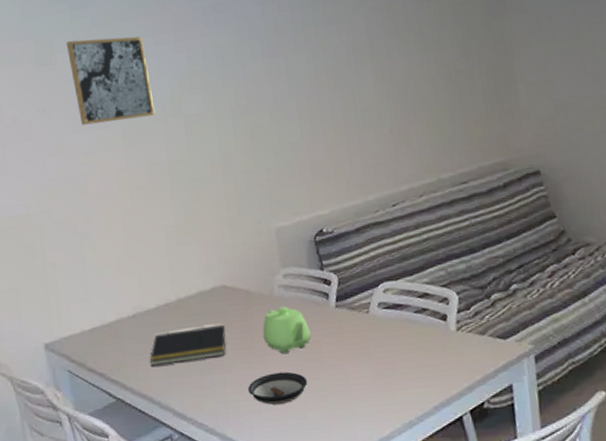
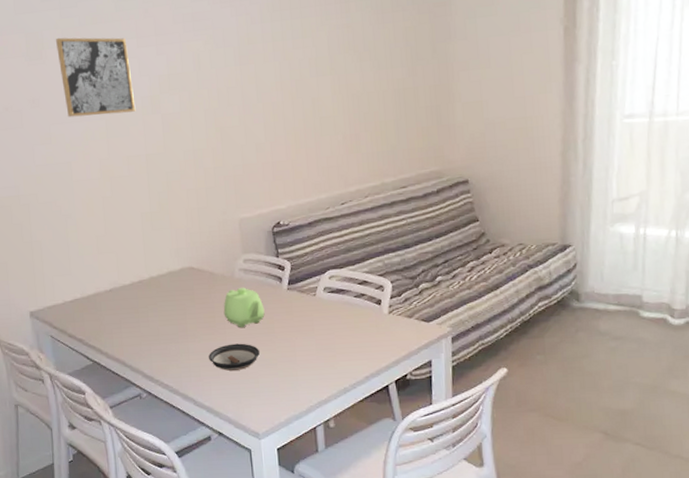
notepad: present [149,325,227,367] -> none [123,301,192,335]

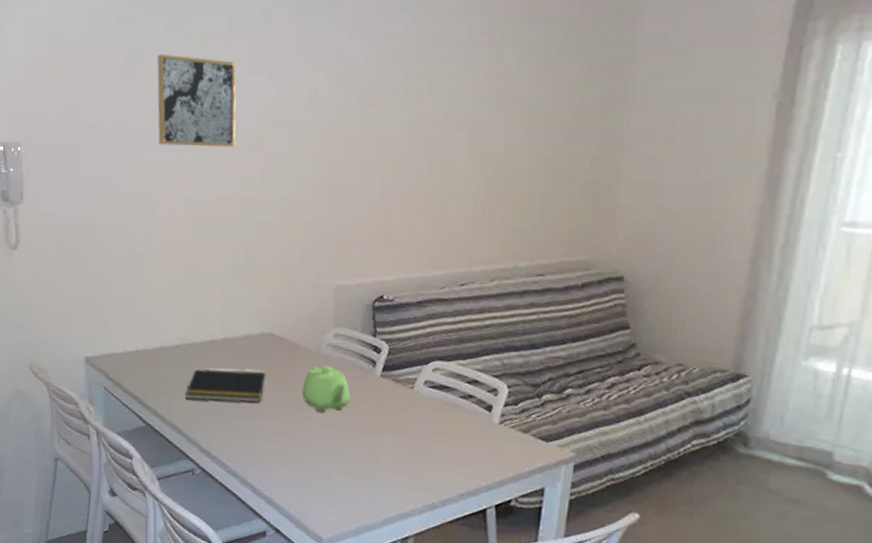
notepad: none [123,301,192,335] -> present [185,368,266,403]
saucer: present [209,343,261,371] -> none [277,429,338,462]

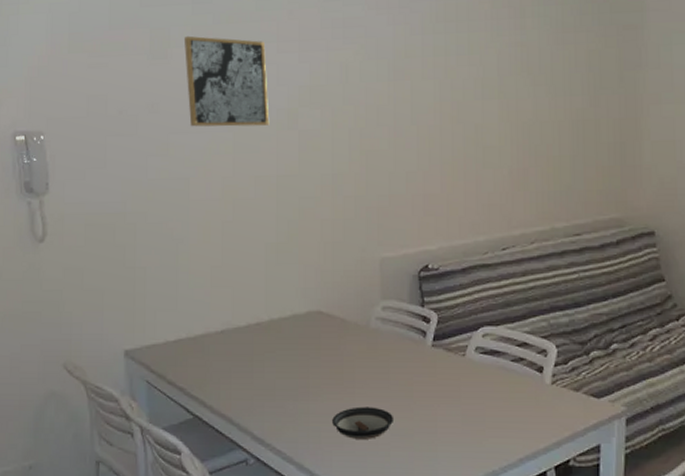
notepad: present [185,368,266,403] -> none [233,351,317,386]
saucer: none [277,429,338,462] -> present [332,406,395,439]
teapot: present [301,365,350,412] -> none [354,339,403,388]

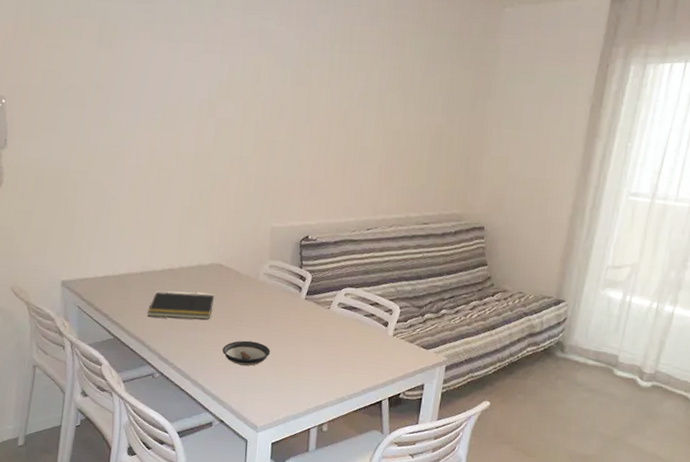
wall art: present [185,35,270,127] -> none [127,29,195,111]
notepad: none [233,351,317,386] -> present [147,291,215,320]

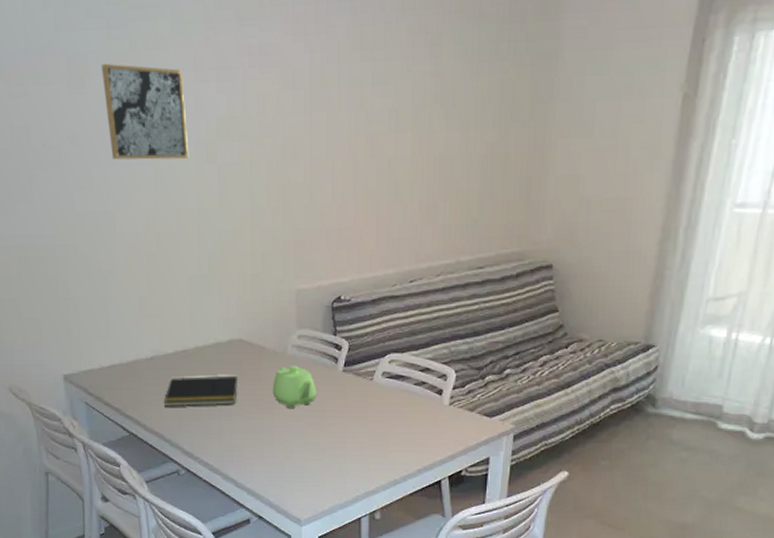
wall art: none [127,29,195,111] -> present [102,63,189,160]
saucer: present [222,340,271,366] -> none [253,425,309,453]
teapot: none [243,290,281,327] -> present [272,365,317,408]

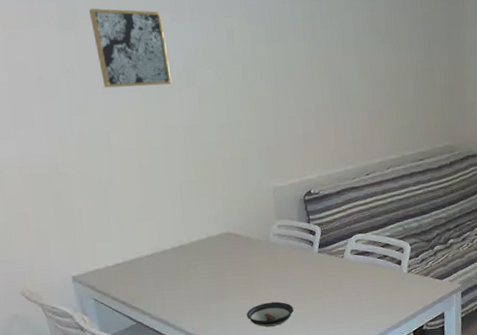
notepad: present [163,375,238,407] -> none [165,264,230,296]
saucer: none [253,425,309,453] -> present [247,301,294,327]
teapot: present [272,365,317,408] -> none [259,250,298,287]

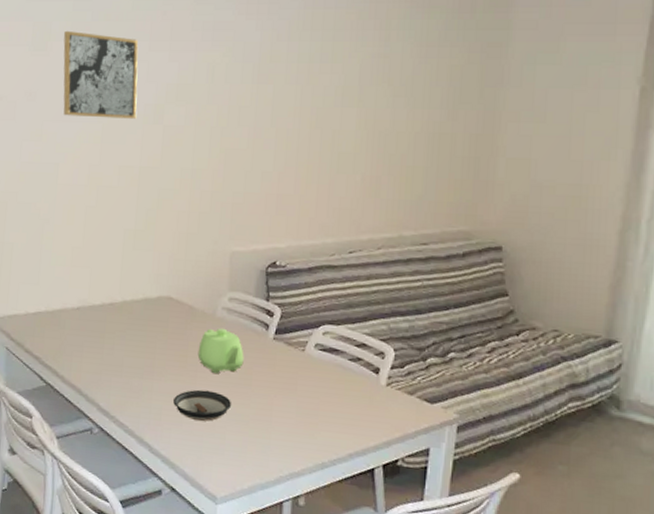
teapot: none [259,250,298,287] -> present [197,328,244,373]

